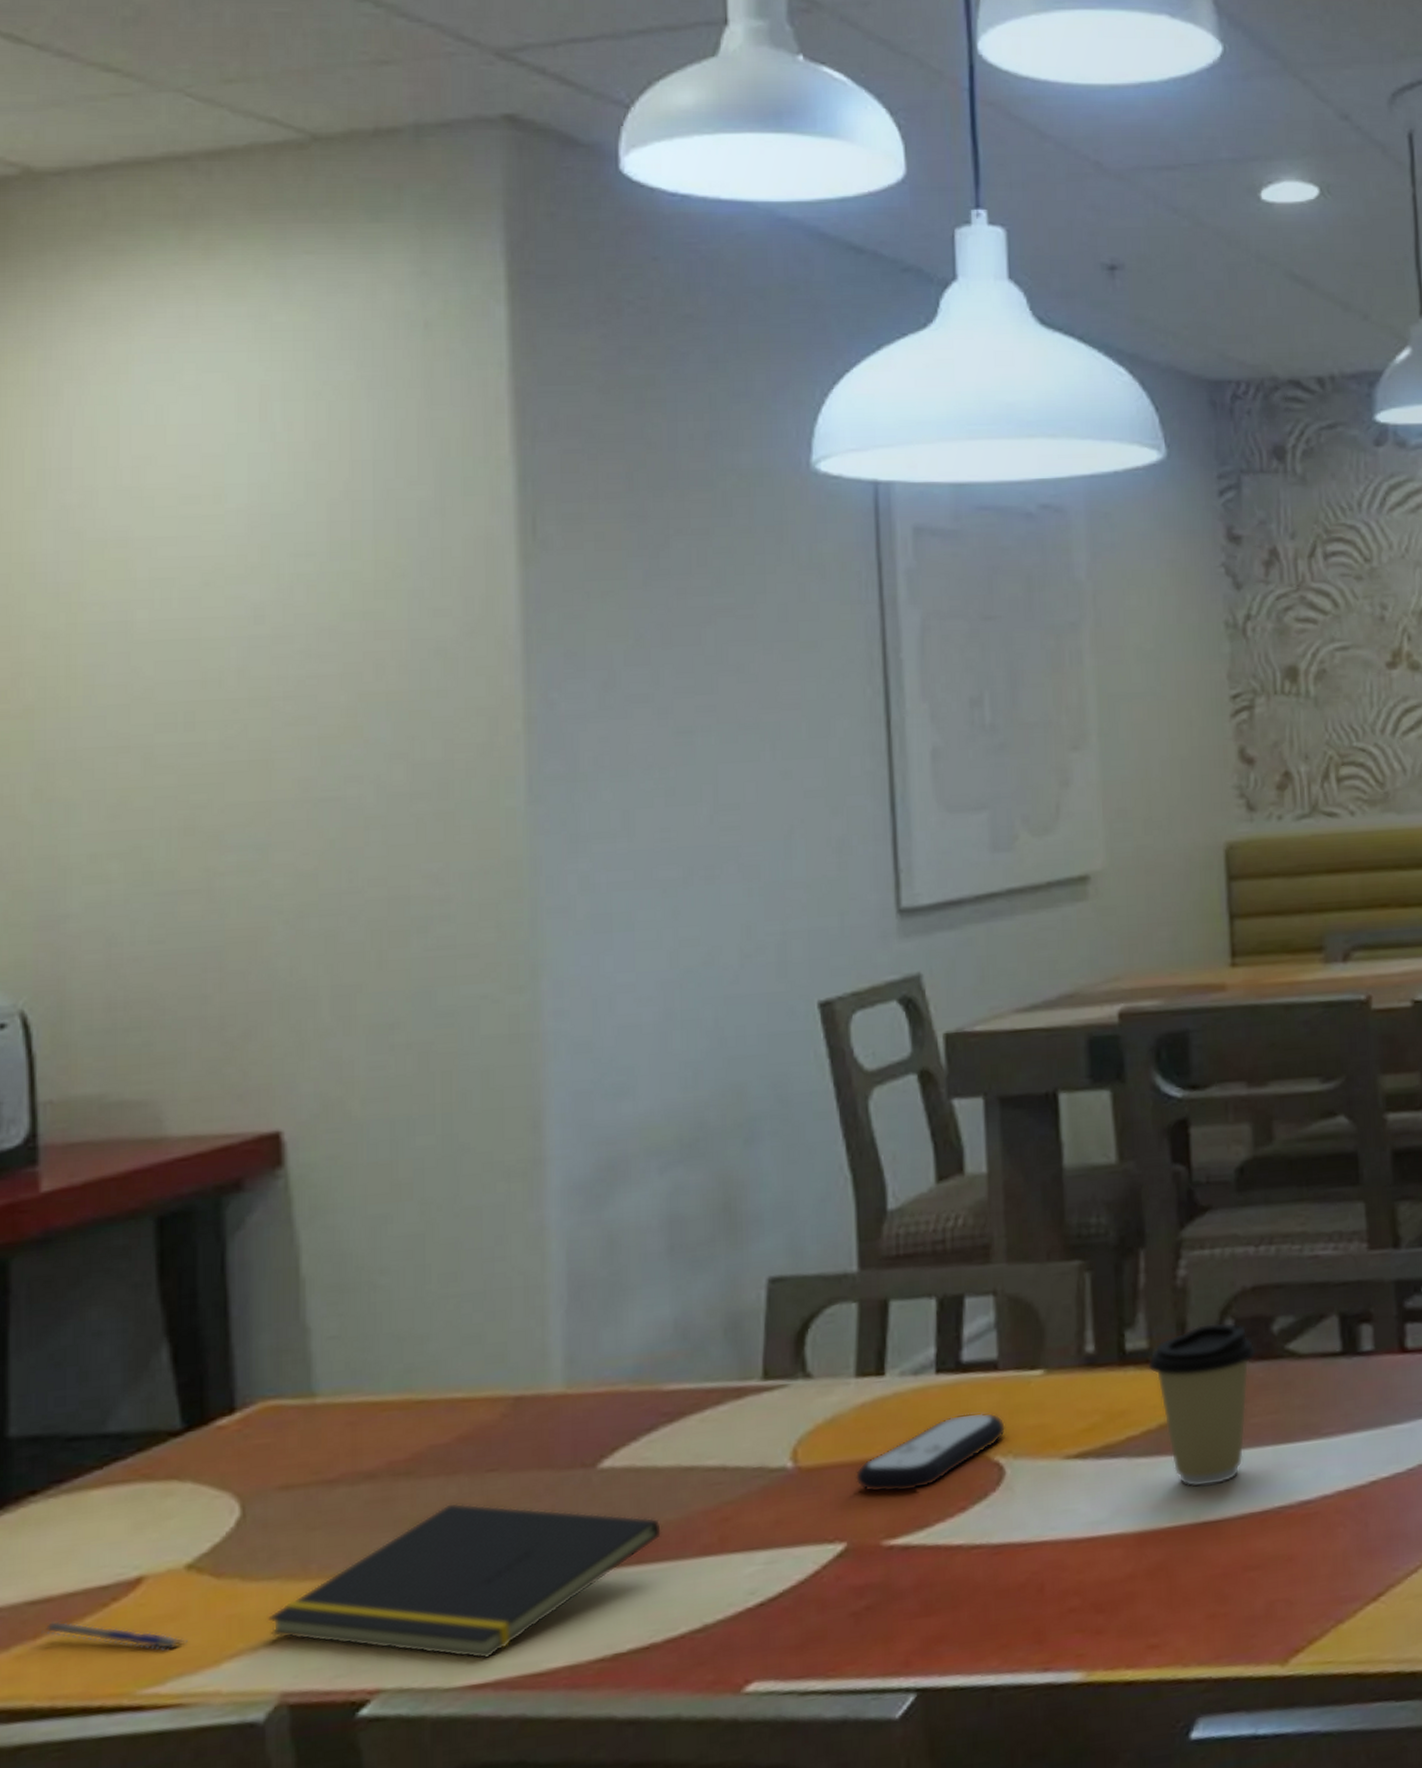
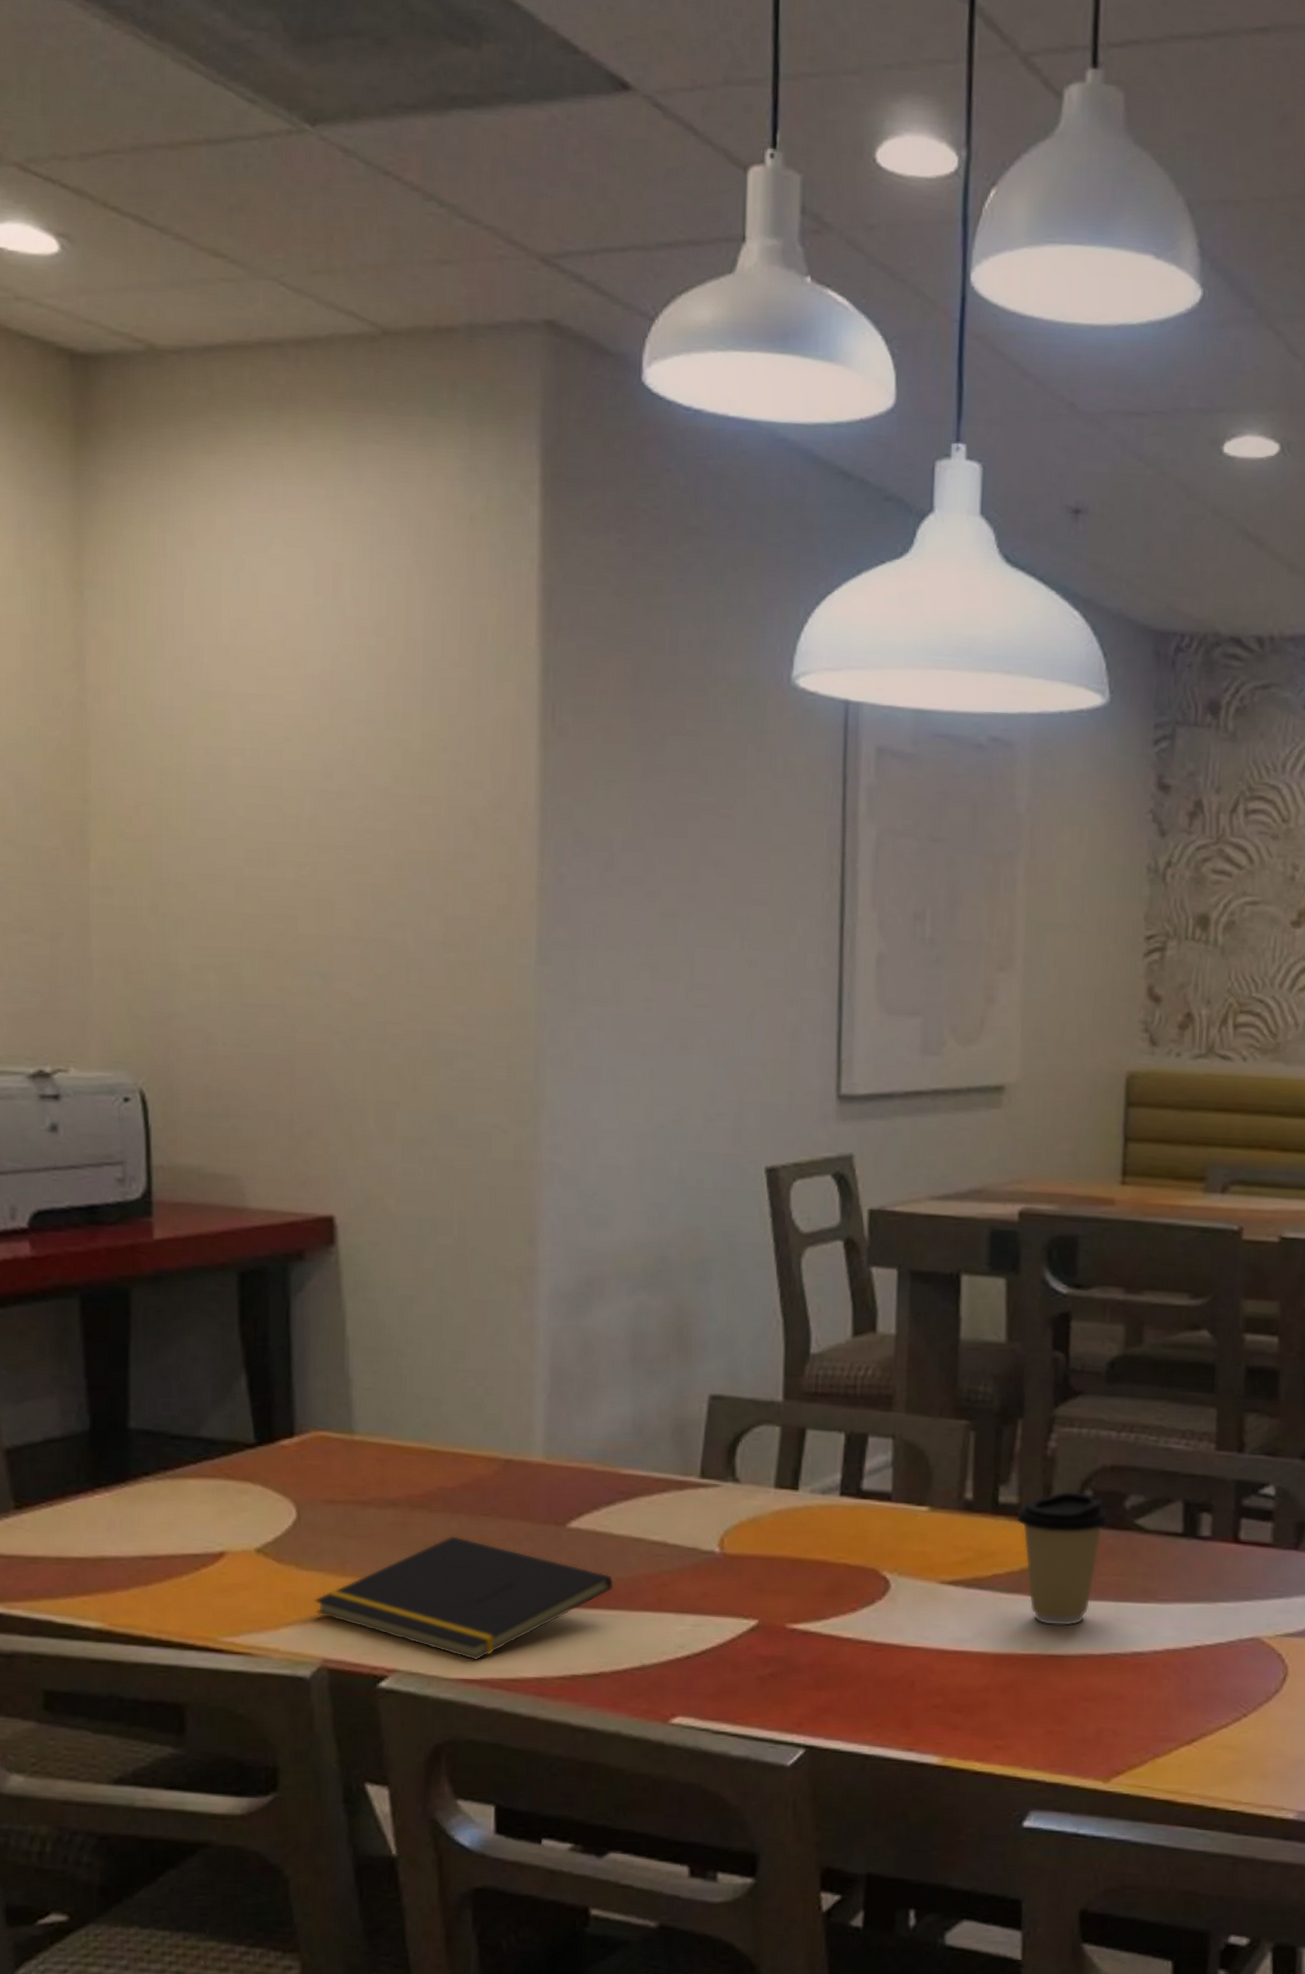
pen: present [41,1620,187,1651] -> none [151,1574,256,1612]
remote control: present [854,1412,1006,1493] -> none [768,1532,894,1588]

